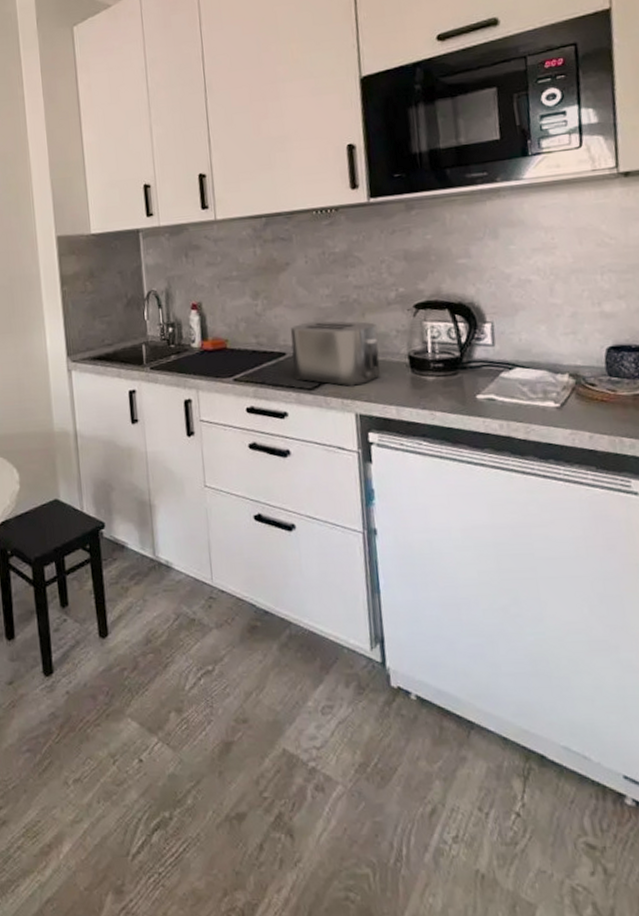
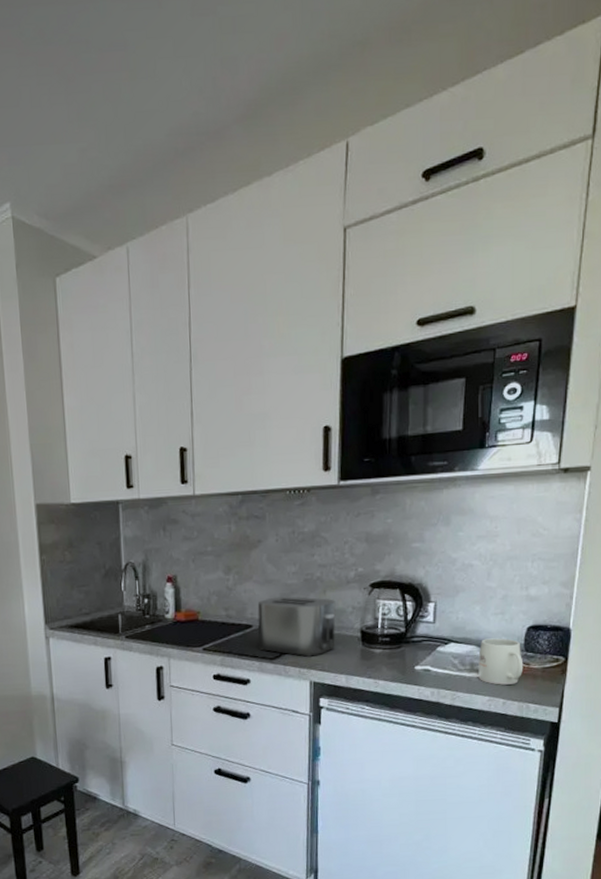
mug: none [551,361,610,416] -> present [478,638,524,685]

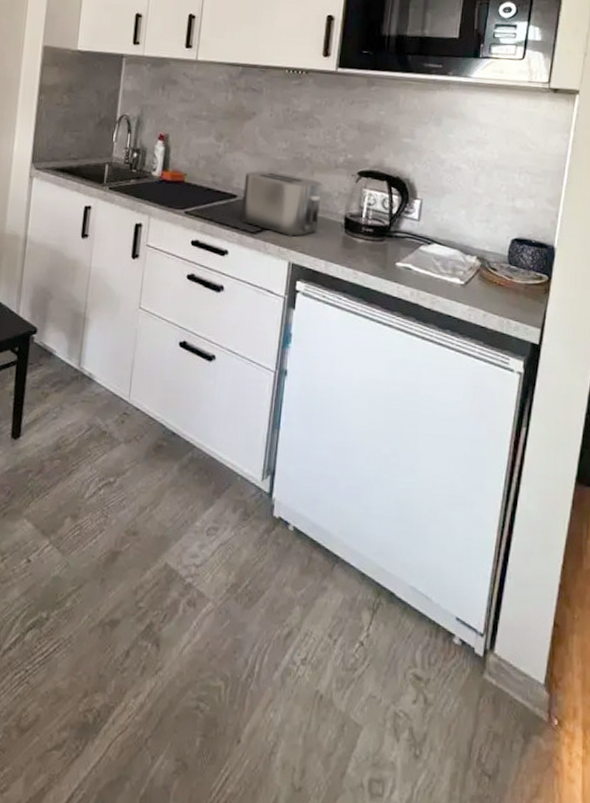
mug: present [478,638,524,685] -> none [460,244,506,297]

